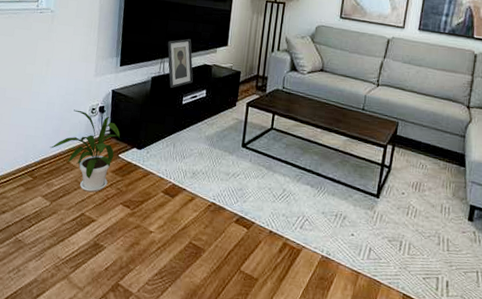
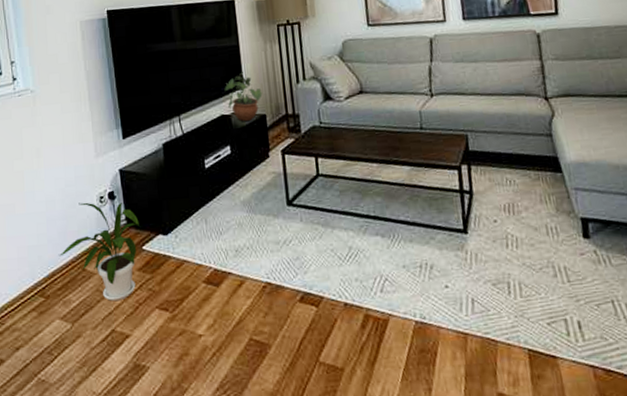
picture frame: present [167,38,194,88] -> none [173,88,213,152]
potted plant: none [211,33,242,74] -> present [224,72,263,122]

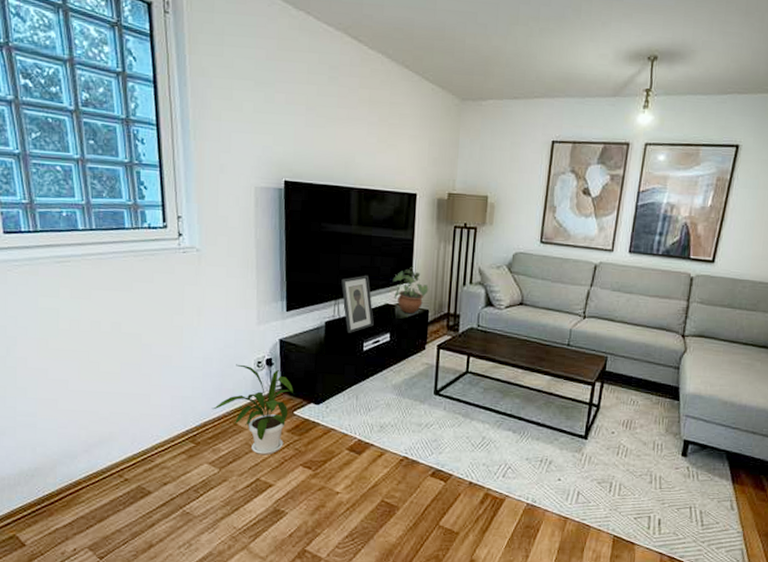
picture frame: none [173,88,213,152] -> present [341,275,375,333]

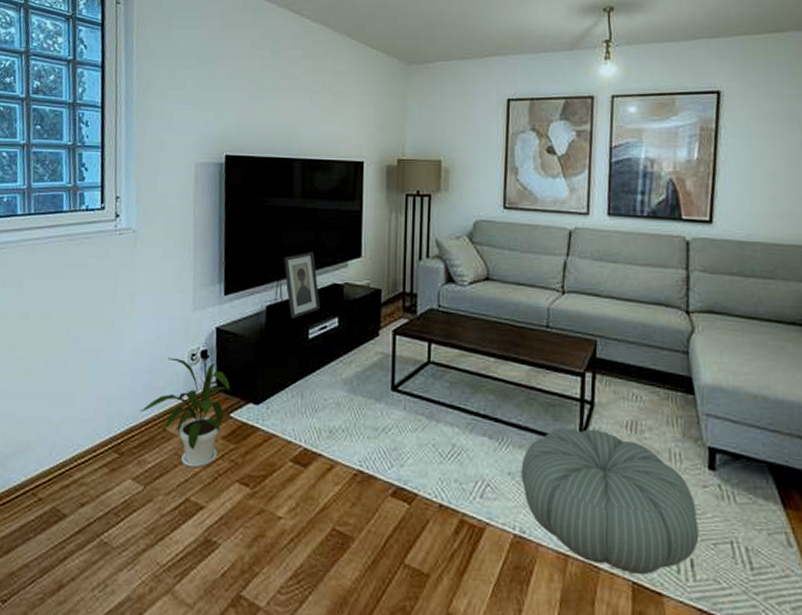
potted plant: present [392,266,429,314] -> none [340,240,380,295]
pouf: none [536,425,668,531] -> present [521,429,699,575]

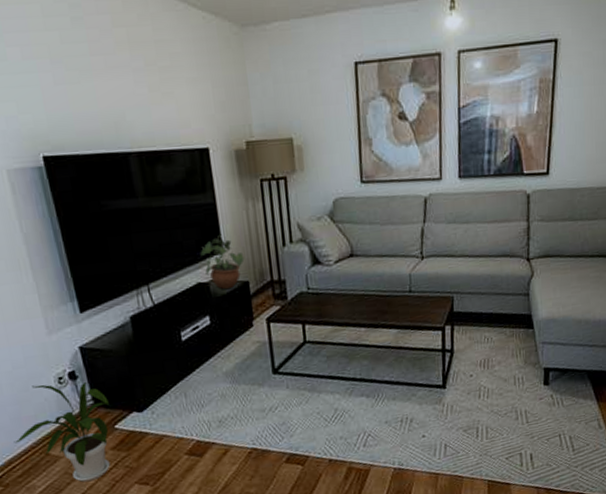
picture frame: present [284,251,321,318] -> none [139,253,190,324]
potted plant: none [340,240,380,295] -> present [200,234,245,290]
pouf: present [521,429,699,575] -> none [396,371,537,475]

